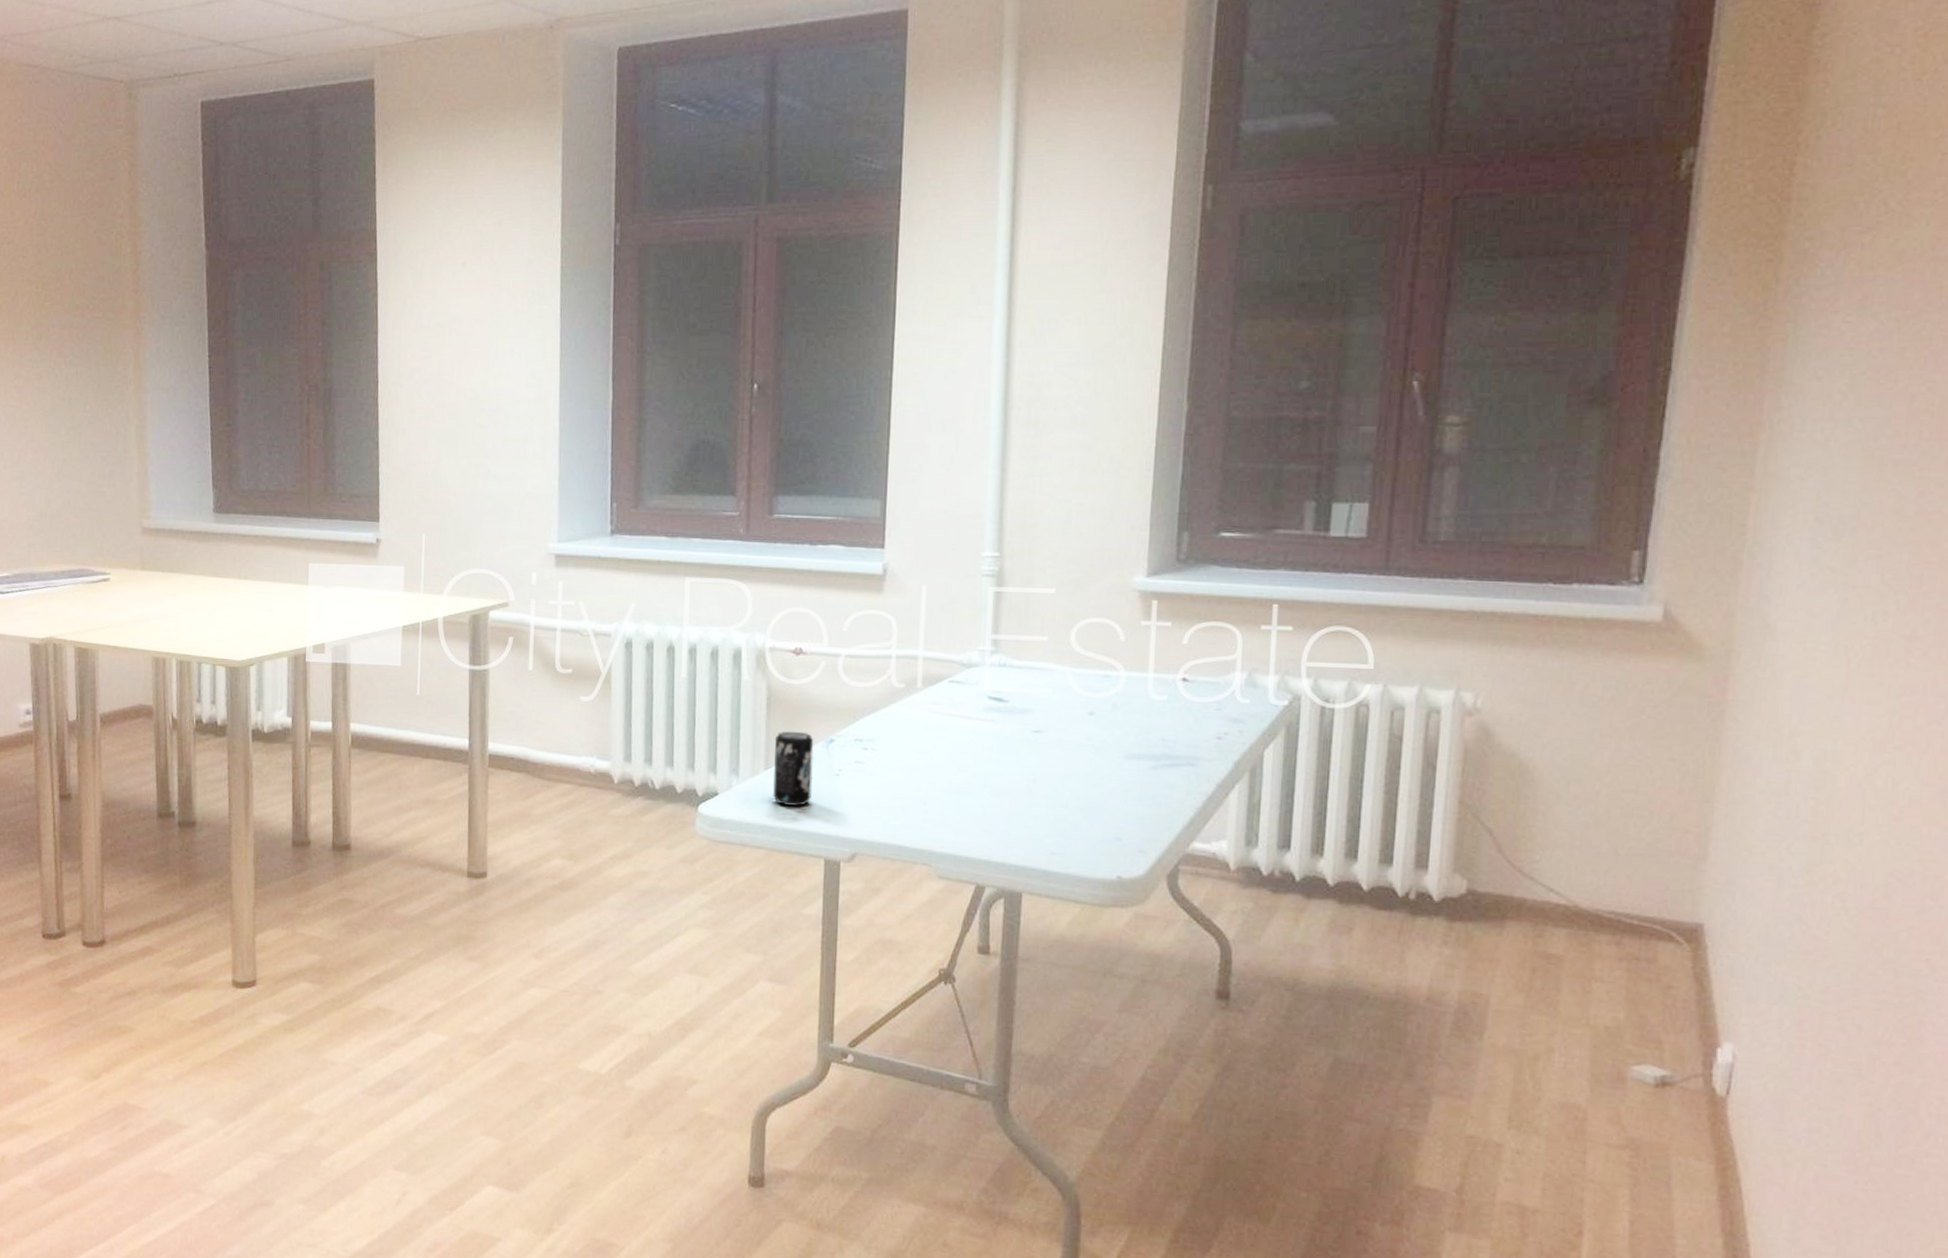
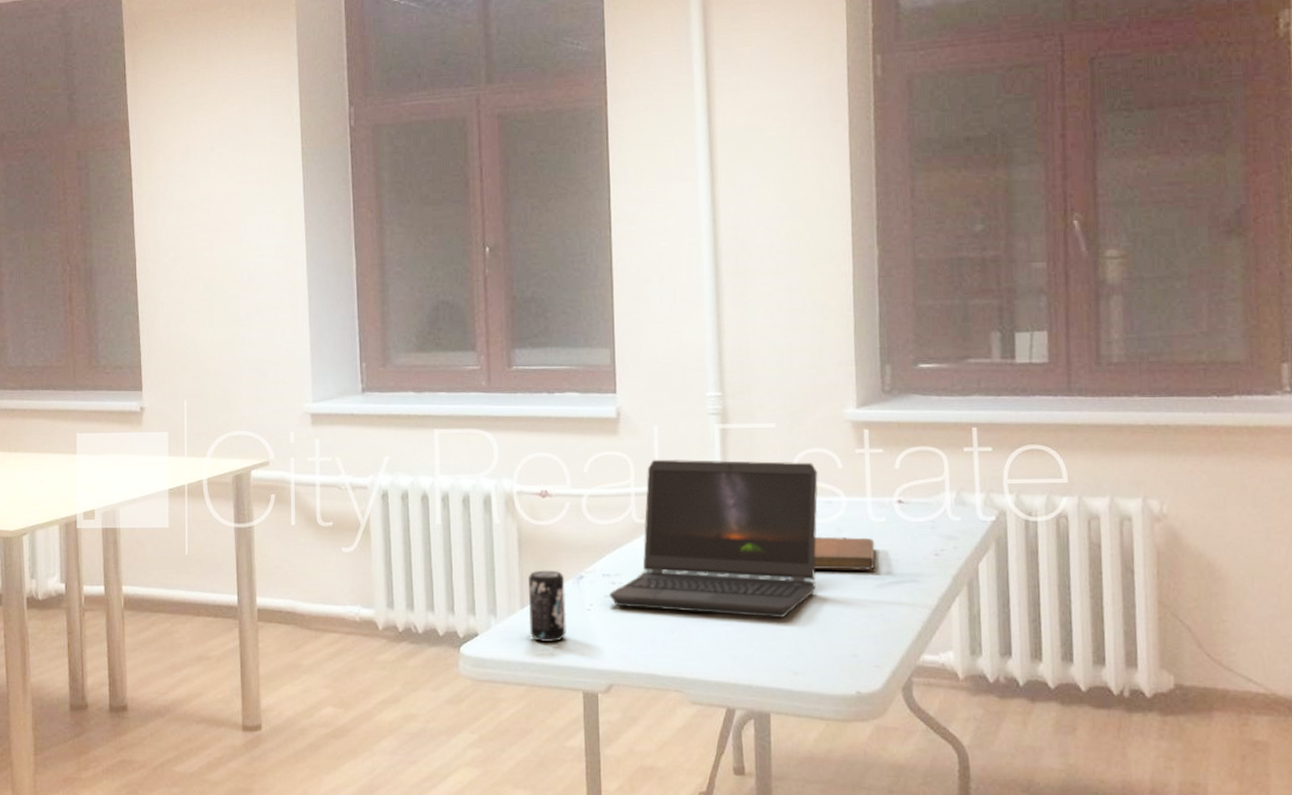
laptop computer: none [860,620,1097,795] -> present [609,459,818,617]
notebook: none [1083,712,1153,751] -> present [814,536,876,570]

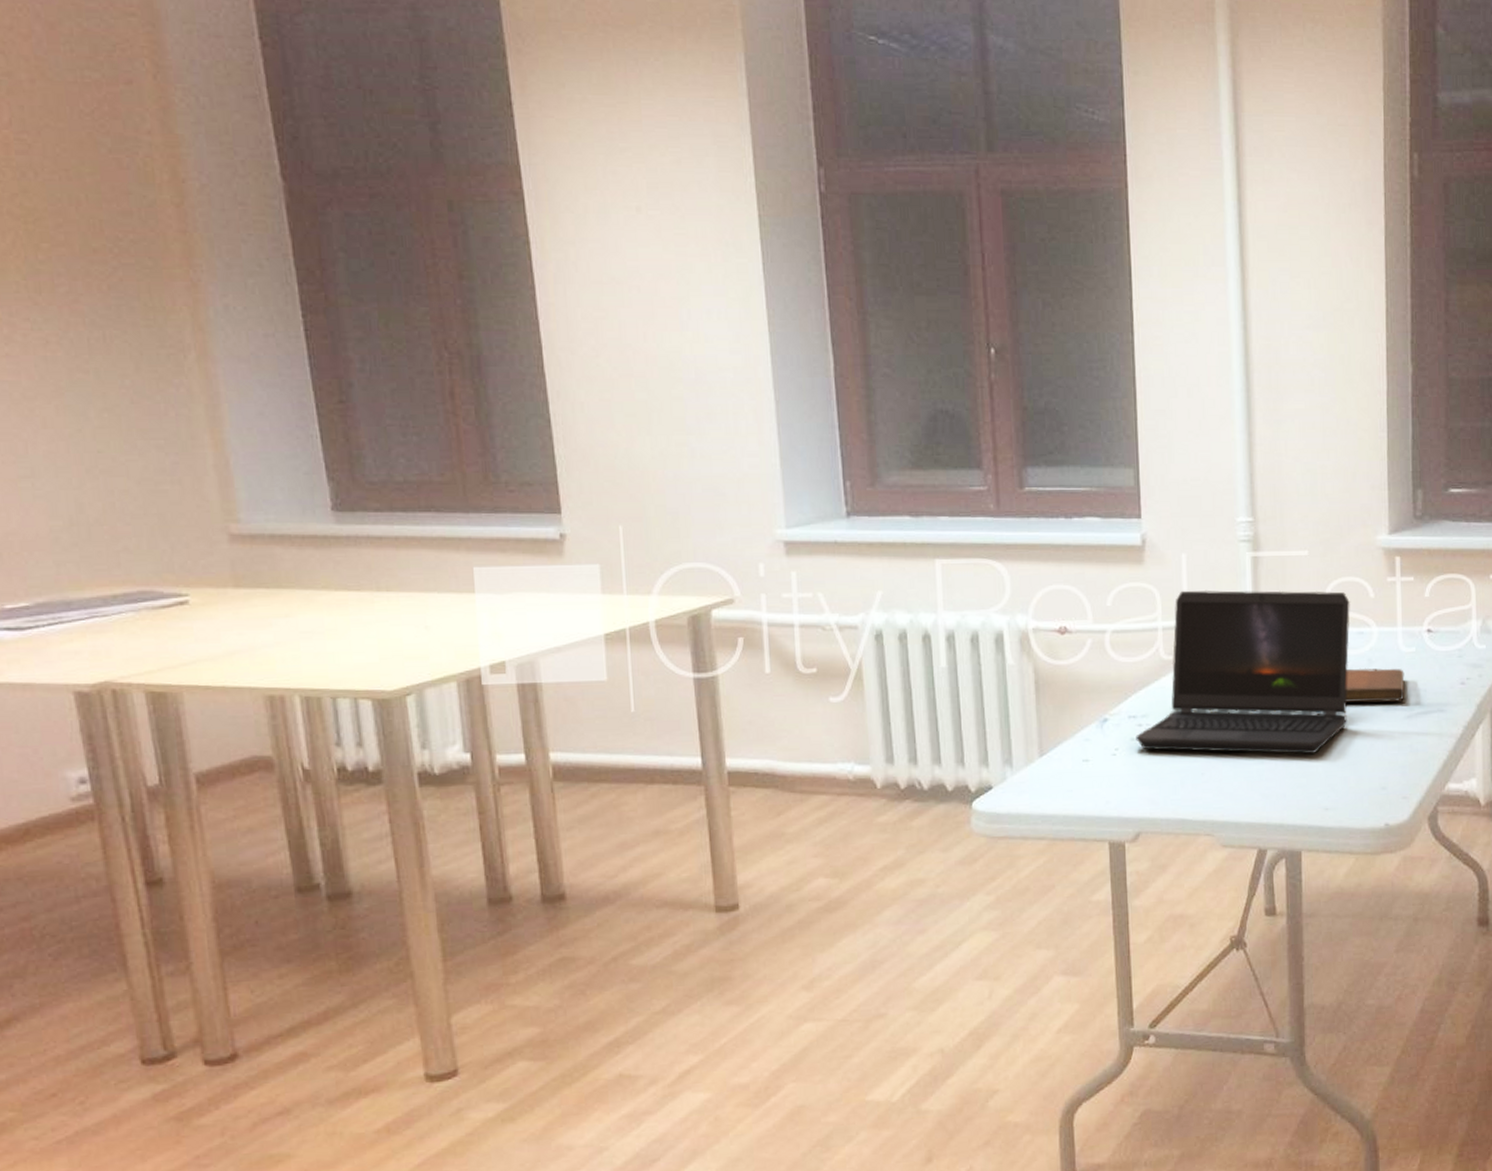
beverage can: present [529,570,566,643] -> none [1047,713,1090,793]

